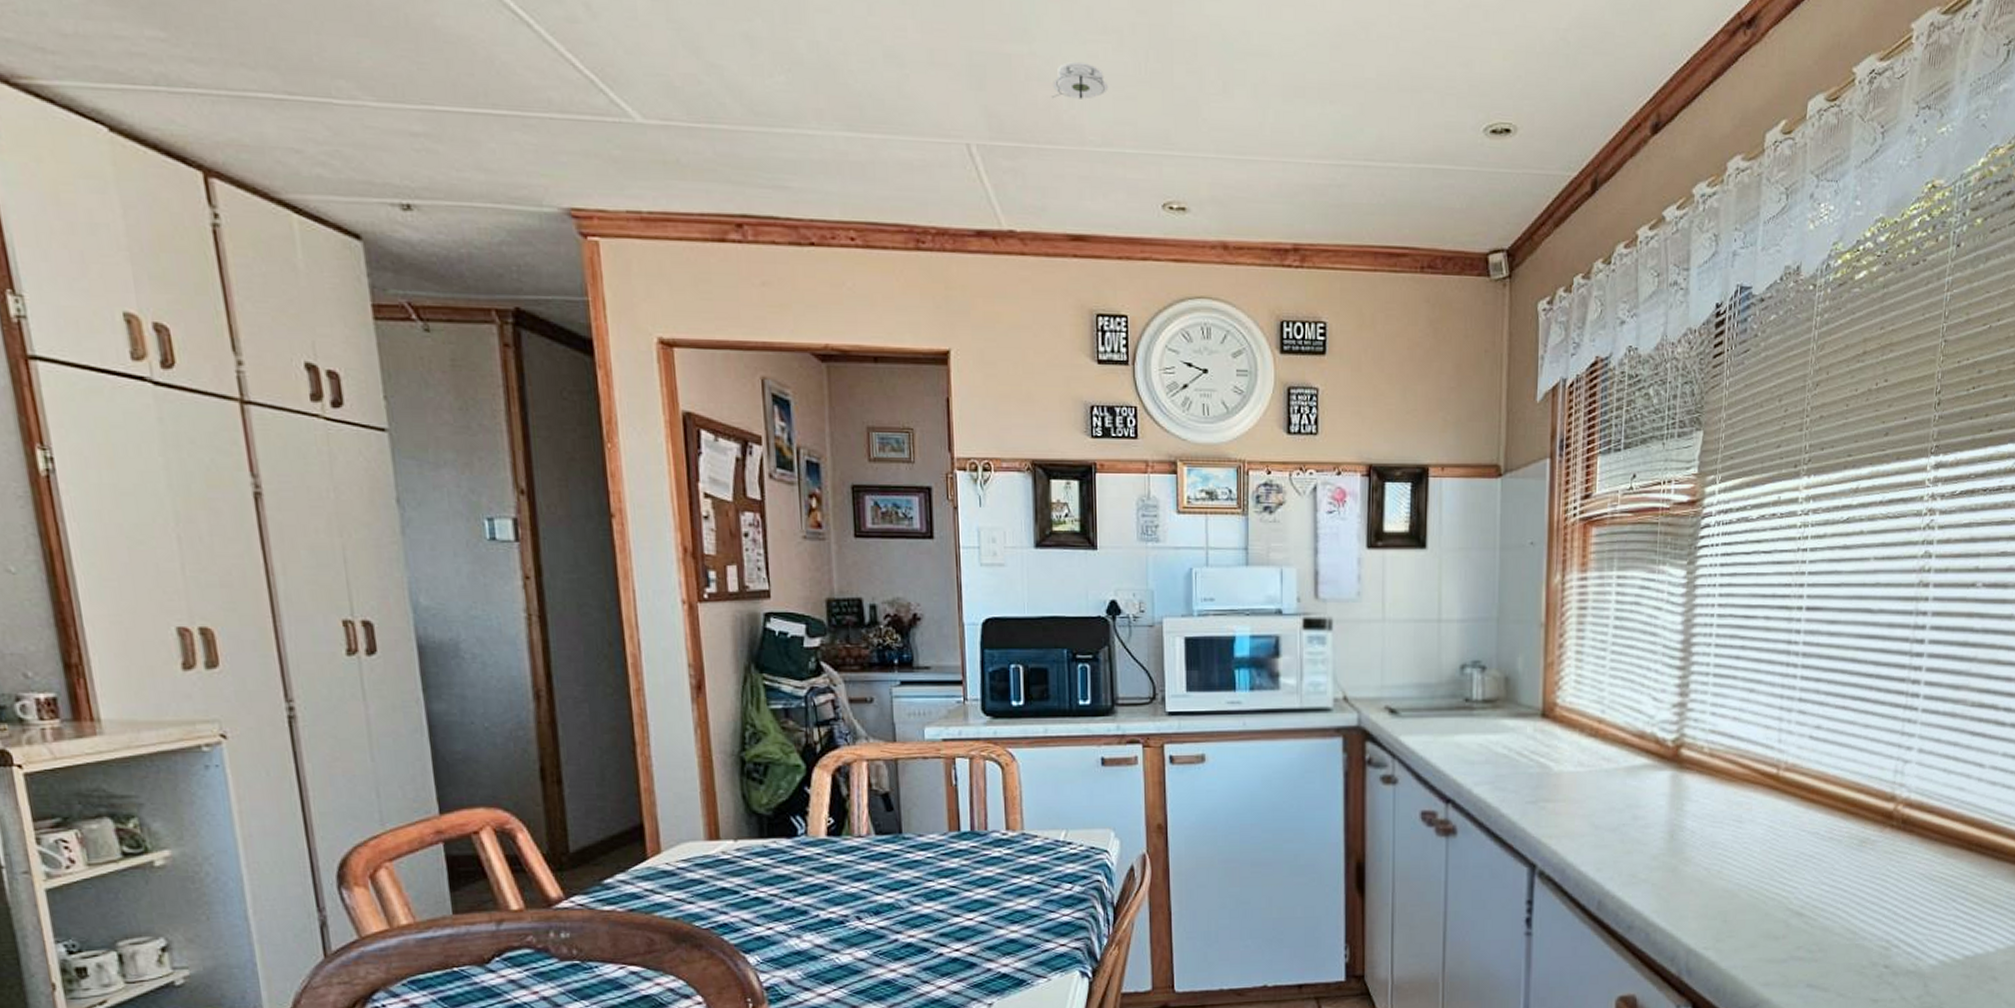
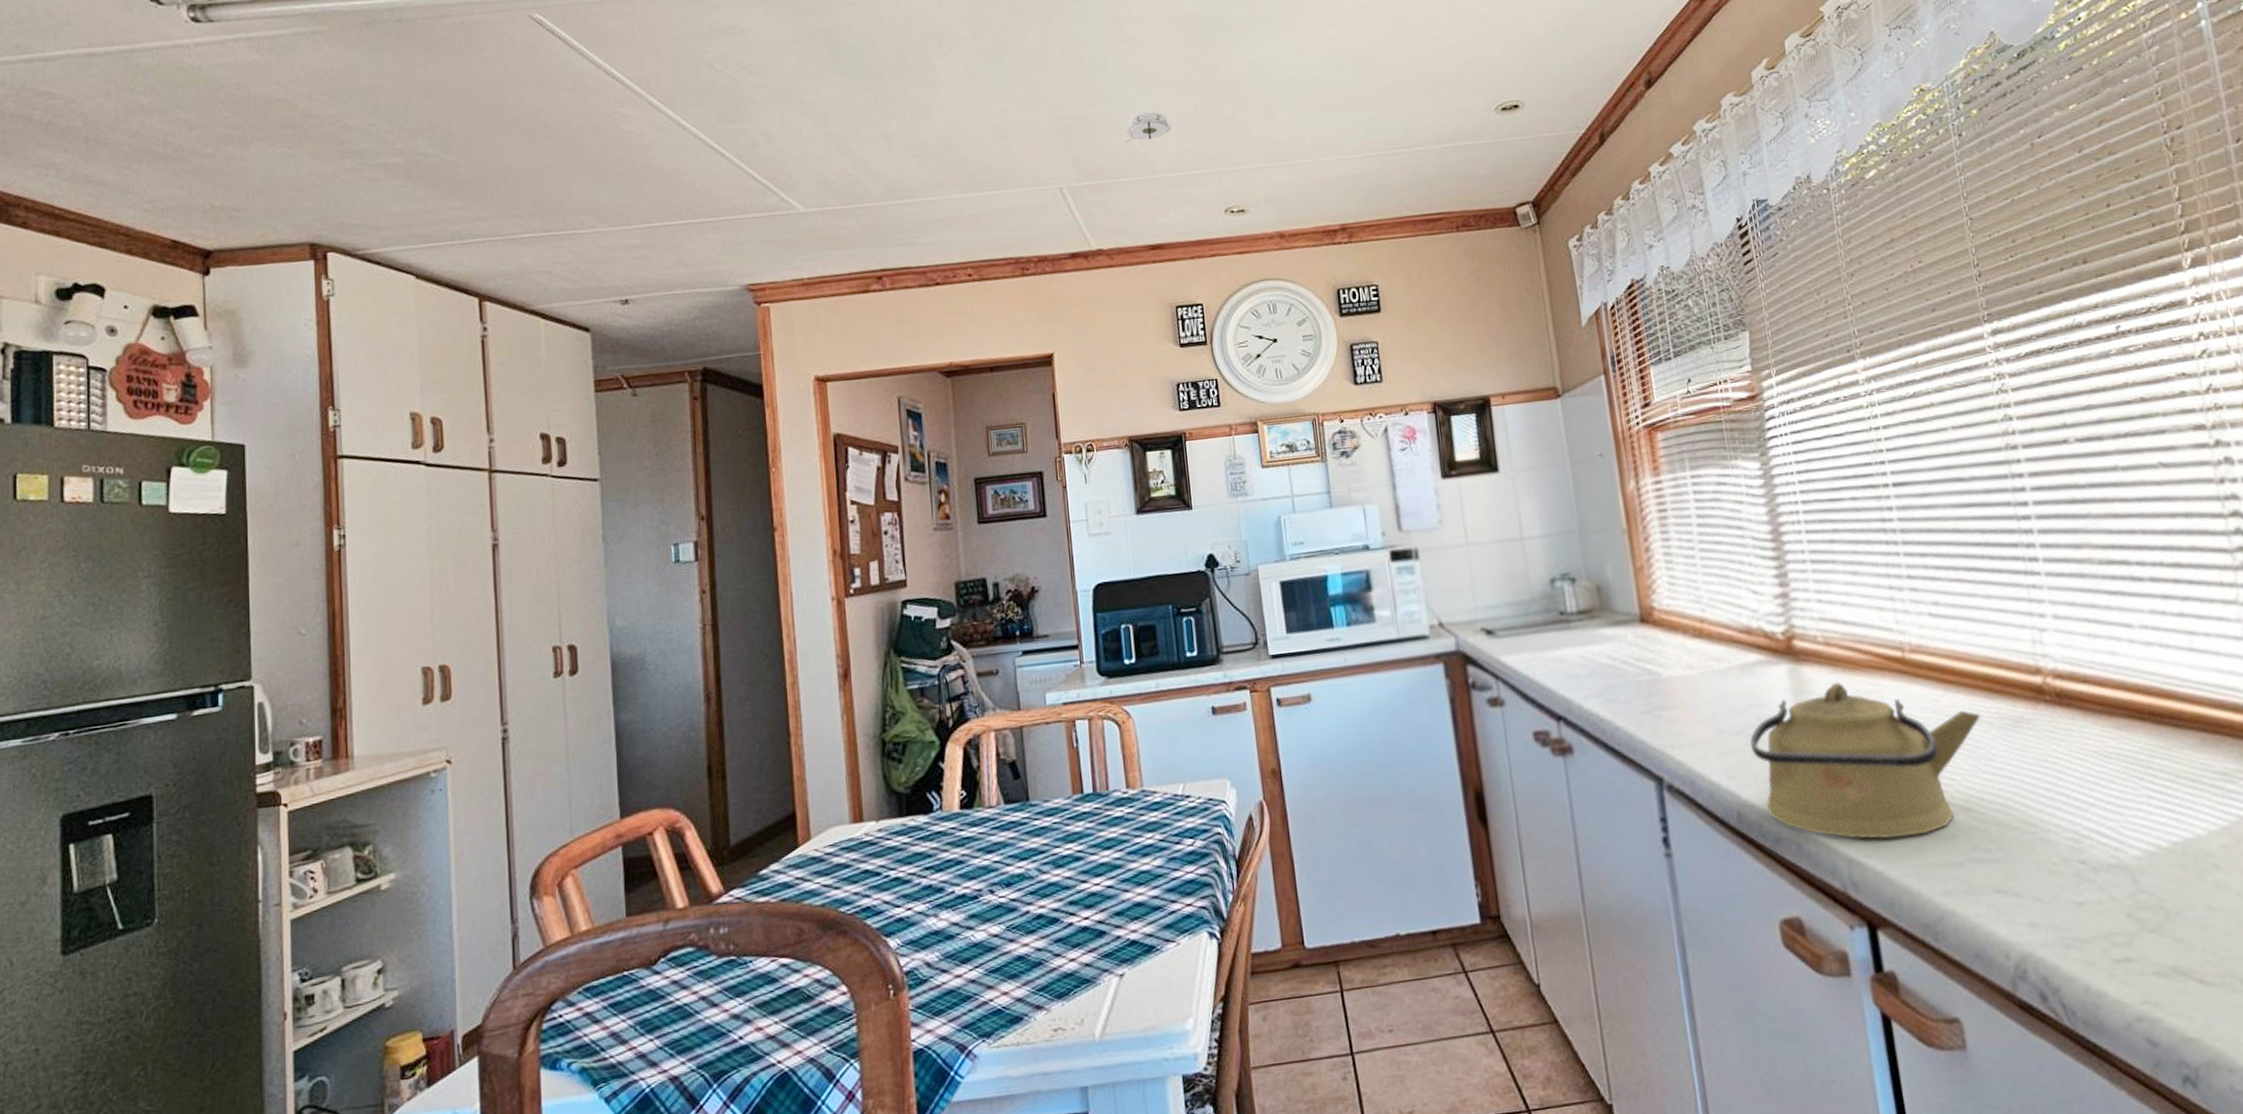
kettle: none [1622,792,1834,935] -> present [1750,682,1982,839]

